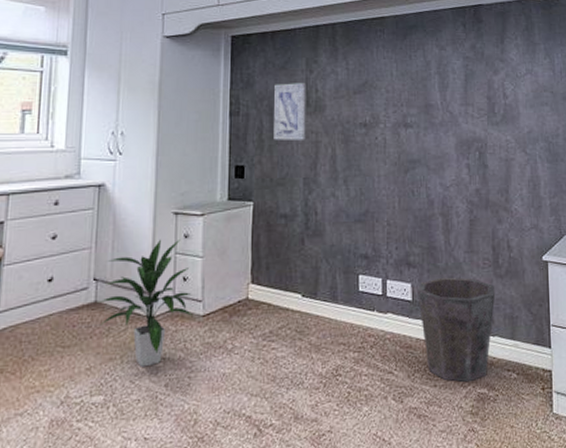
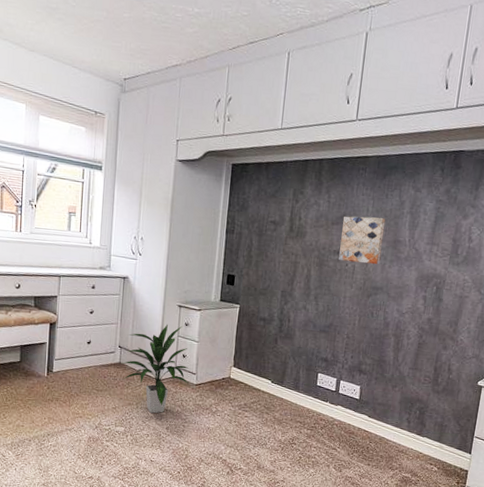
wall art: present [274,83,306,140] -> none [260,209,292,260]
wall art: none [366,81,413,135] -> present [339,216,386,265]
waste bin: present [418,277,496,383] -> none [364,385,431,467]

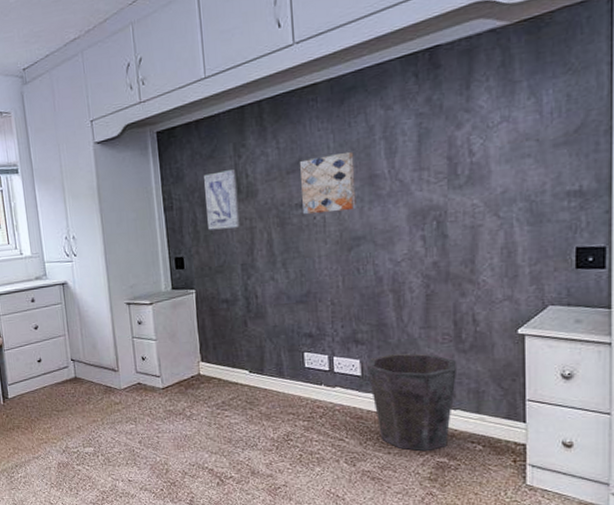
indoor plant: present [122,324,189,414] -> none [78,326,154,428]
wall art: none [260,209,292,260] -> present [204,169,240,230]
waste bin: none [364,385,431,467] -> present [367,353,458,452]

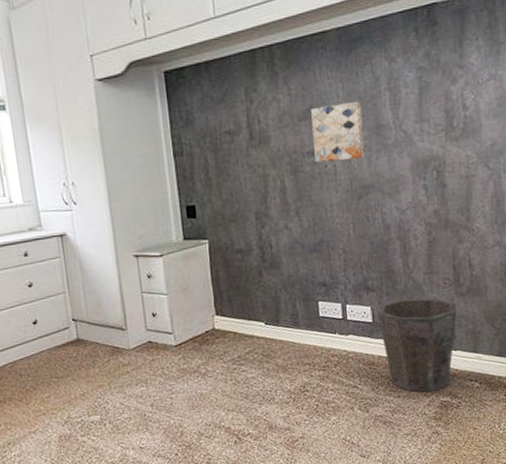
wall art: present [204,169,240,230] -> none [215,115,253,178]

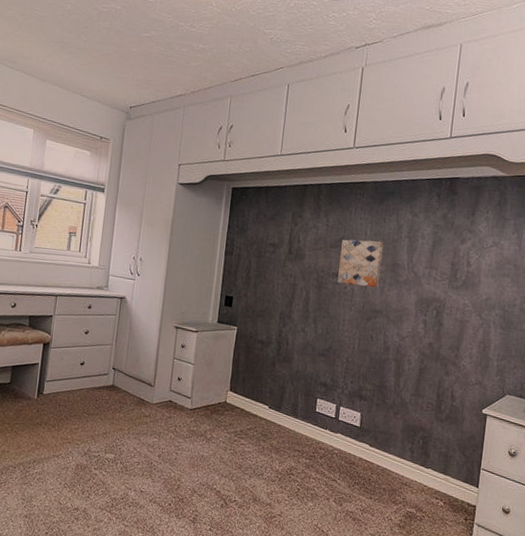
waste bin: present [377,298,457,393] -> none [365,412,434,501]

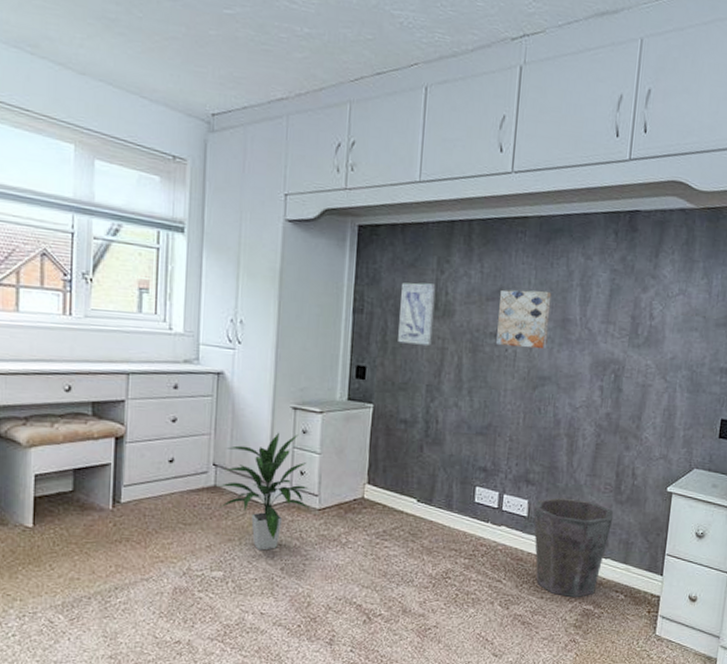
indoor plant: none [115,345,184,440] -> present [218,432,309,551]
wall art: none [259,232,291,282] -> present [398,282,436,346]
waste bin: none [365,412,434,501] -> present [533,497,614,598]

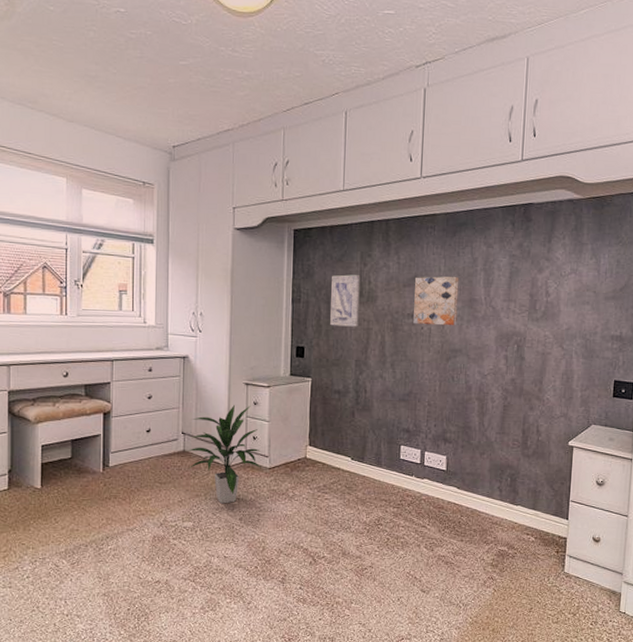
waste bin: present [533,497,614,598] -> none [451,453,522,541]

